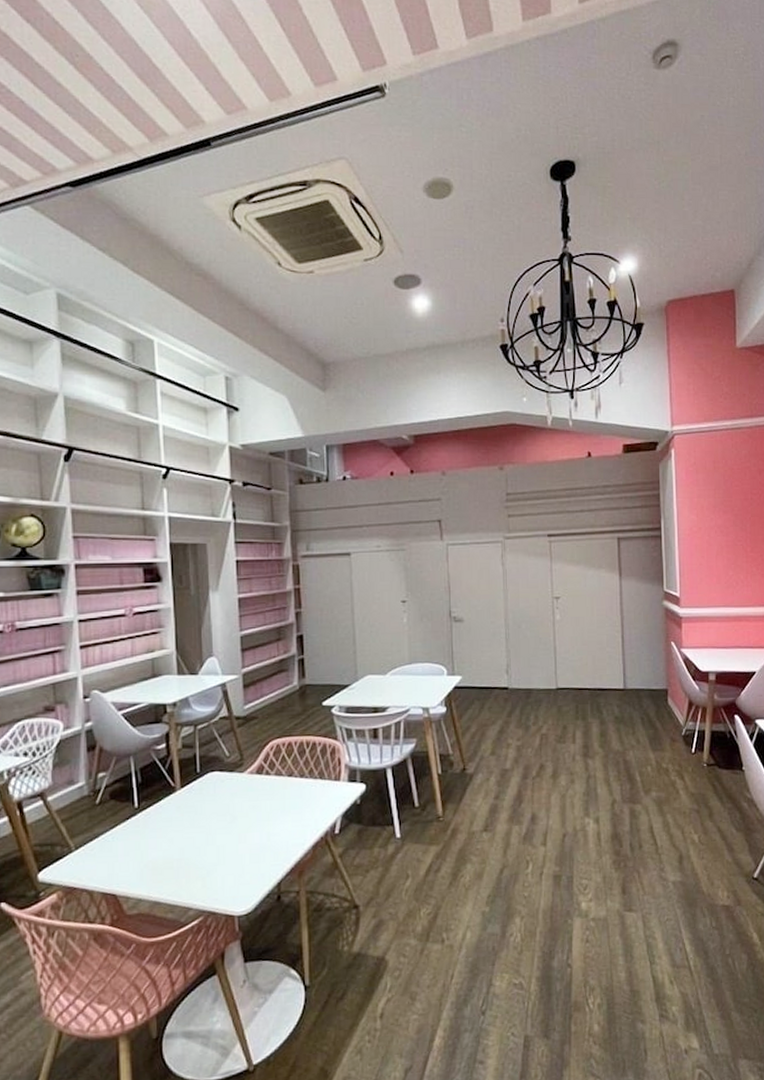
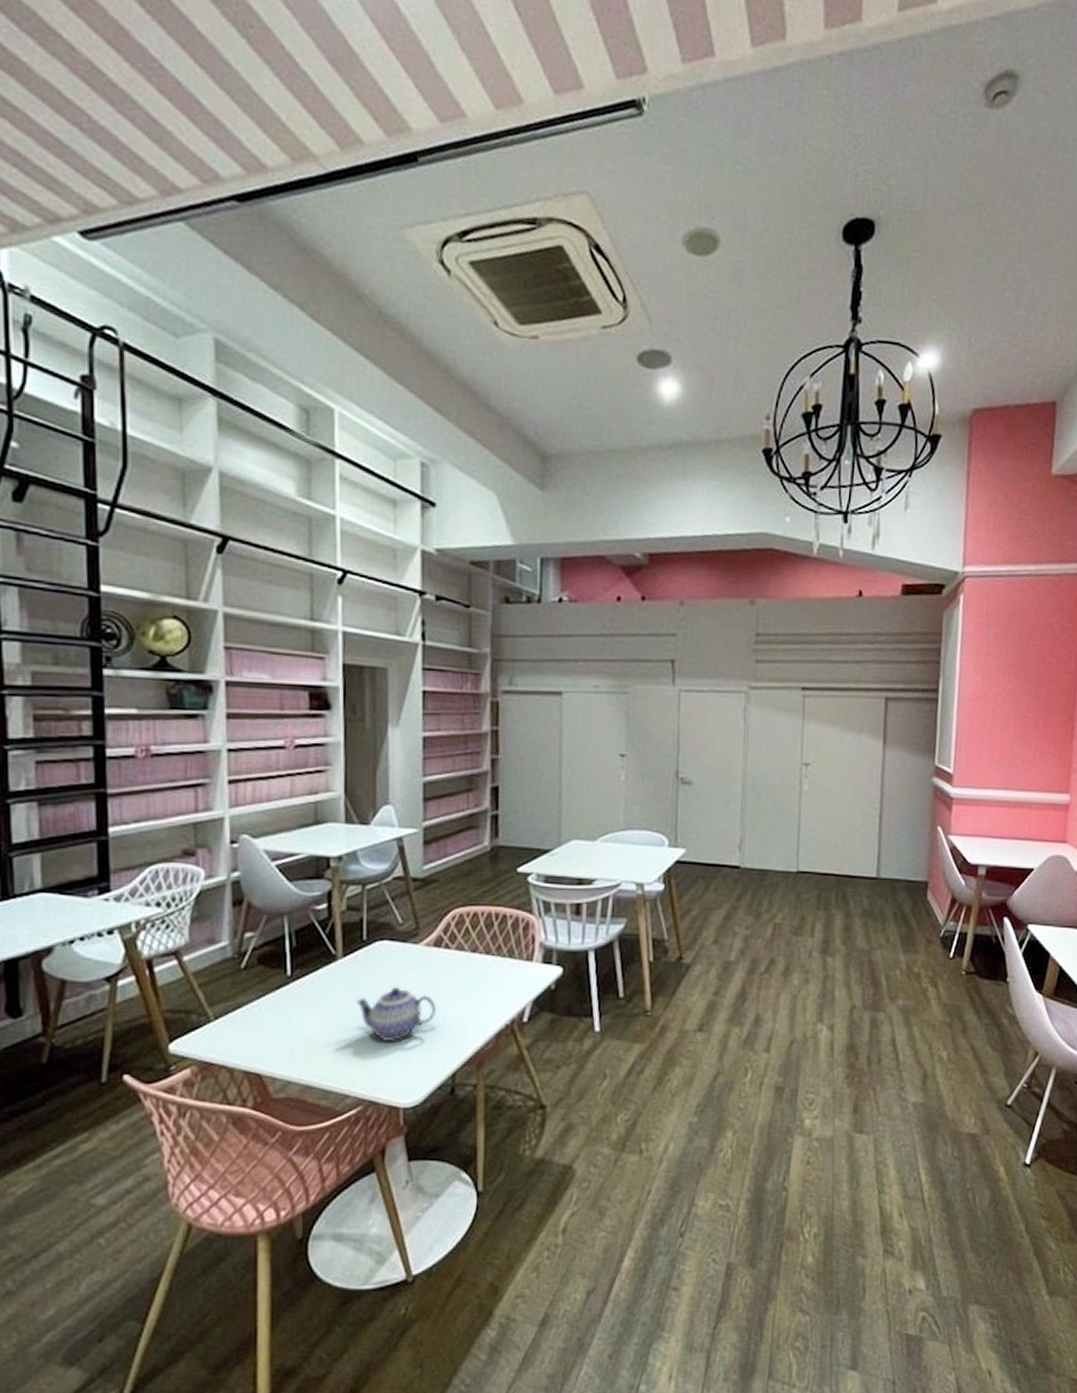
teapot: none [193,811,261,858] -> present [356,987,436,1041]

